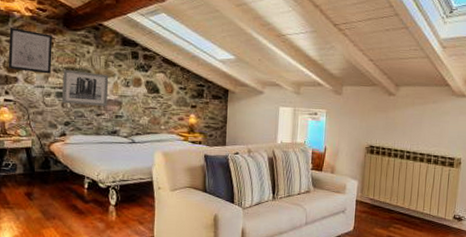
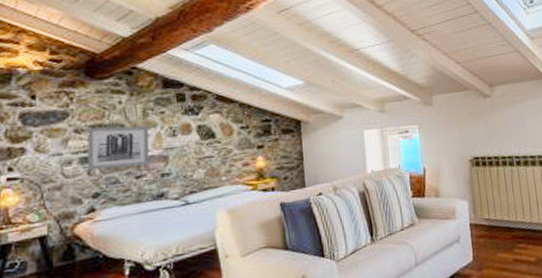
wall art: present [8,28,52,74] -> none [11,87,72,139]

